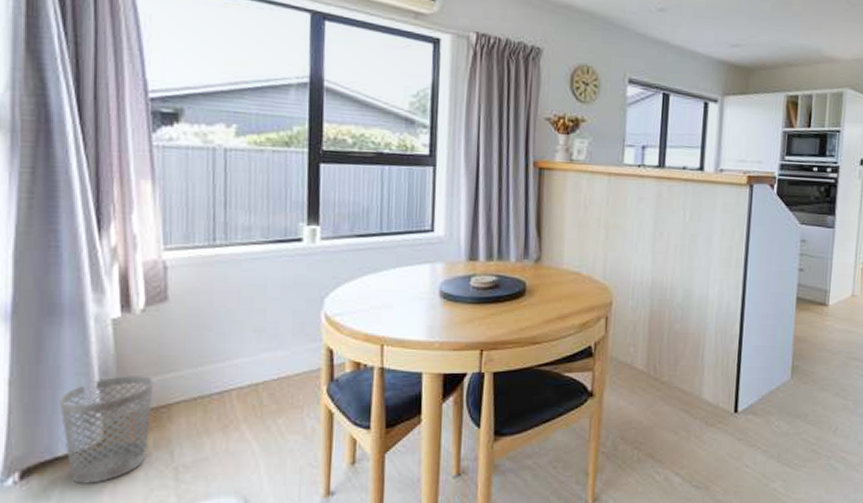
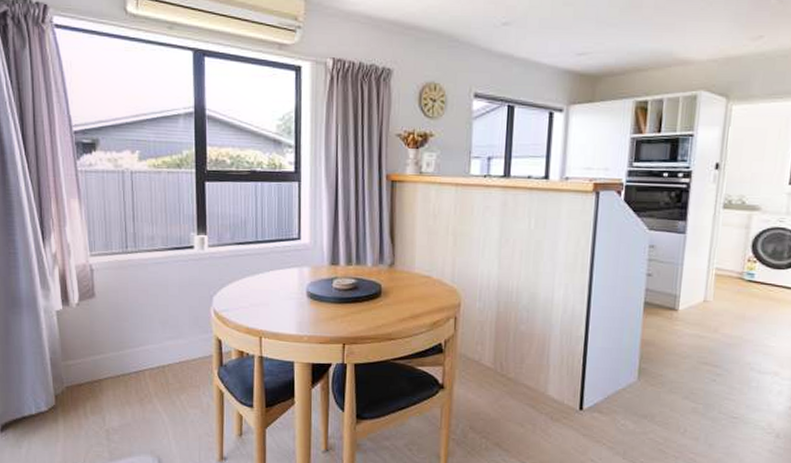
wastebasket: present [59,375,154,484] -> none [23,355,88,438]

